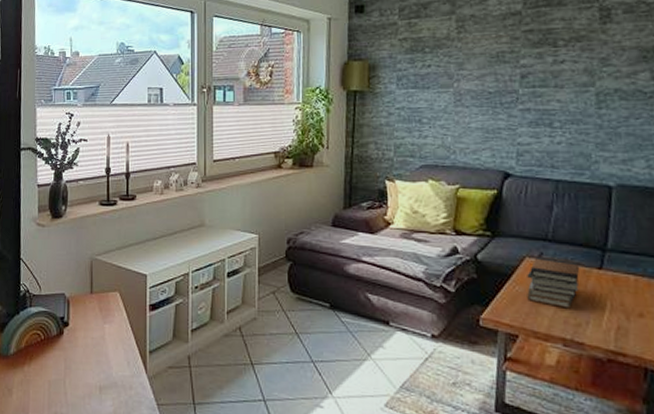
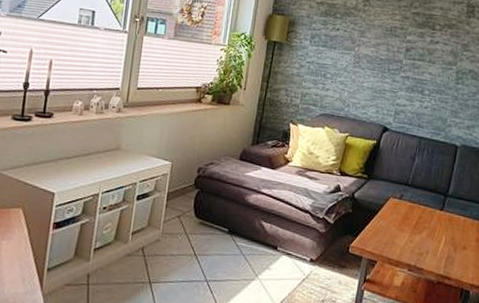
book stack: present [527,256,580,309] -> none [387,197,428,241]

